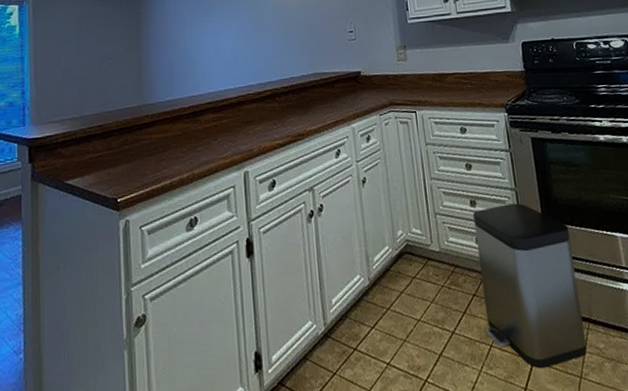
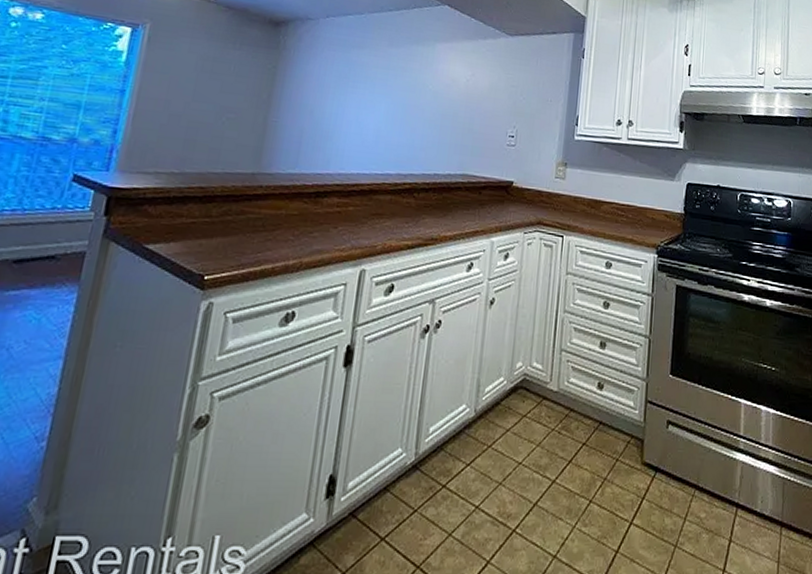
pedal bin: present [473,203,587,369] -> none [586,351,695,532]

